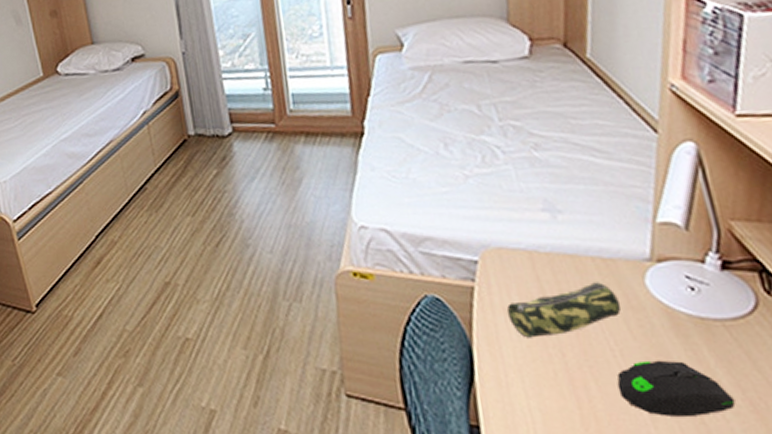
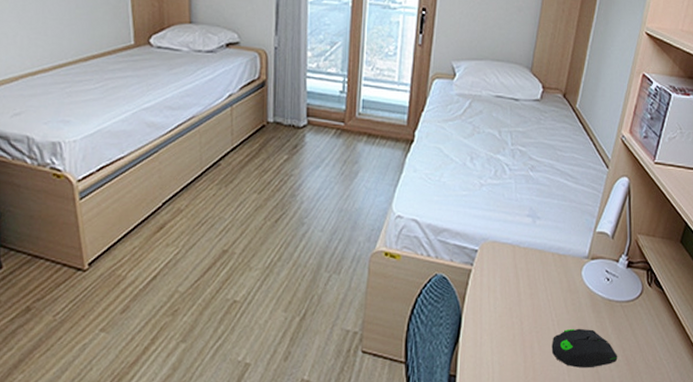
pencil case: present [506,282,622,338] -> none [490,271,564,310]

